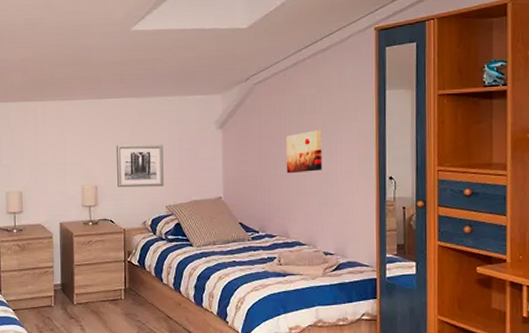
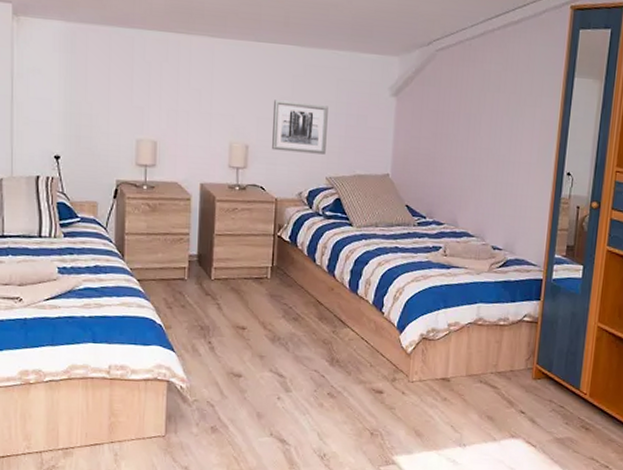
wall art: present [285,130,322,174] -> none [461,111,504,158]

